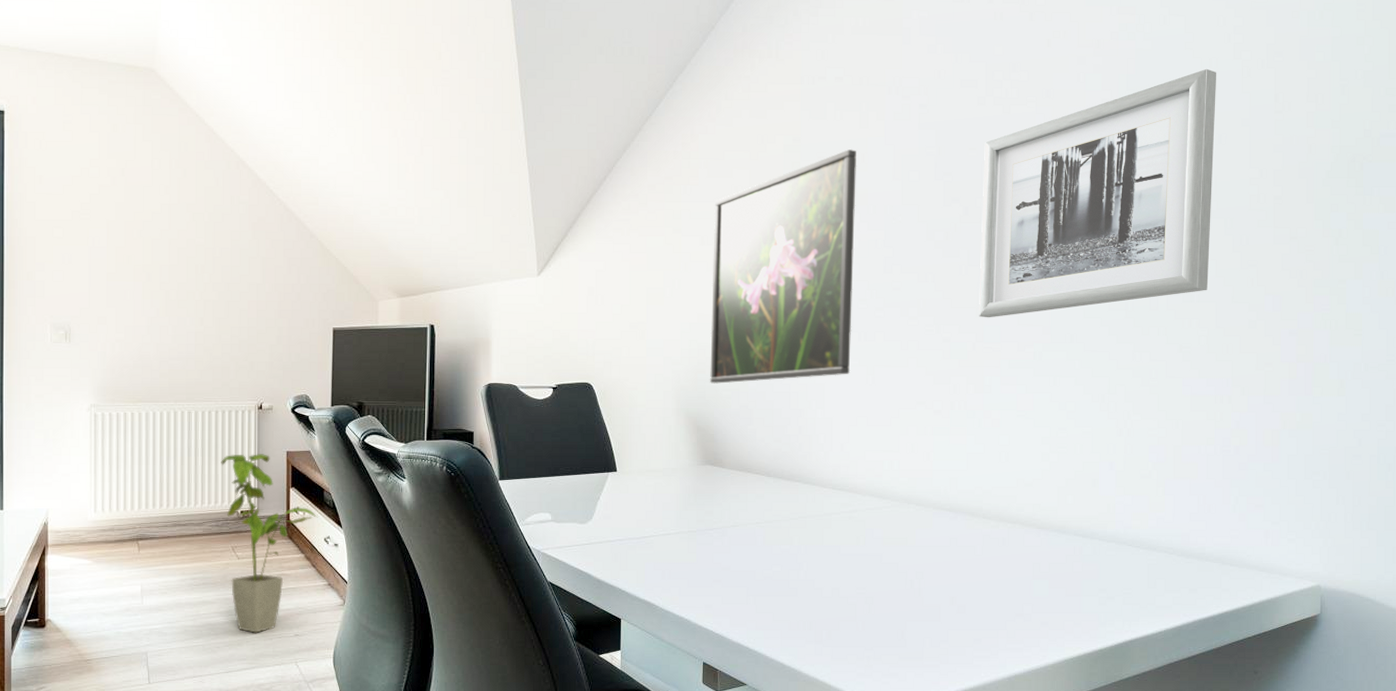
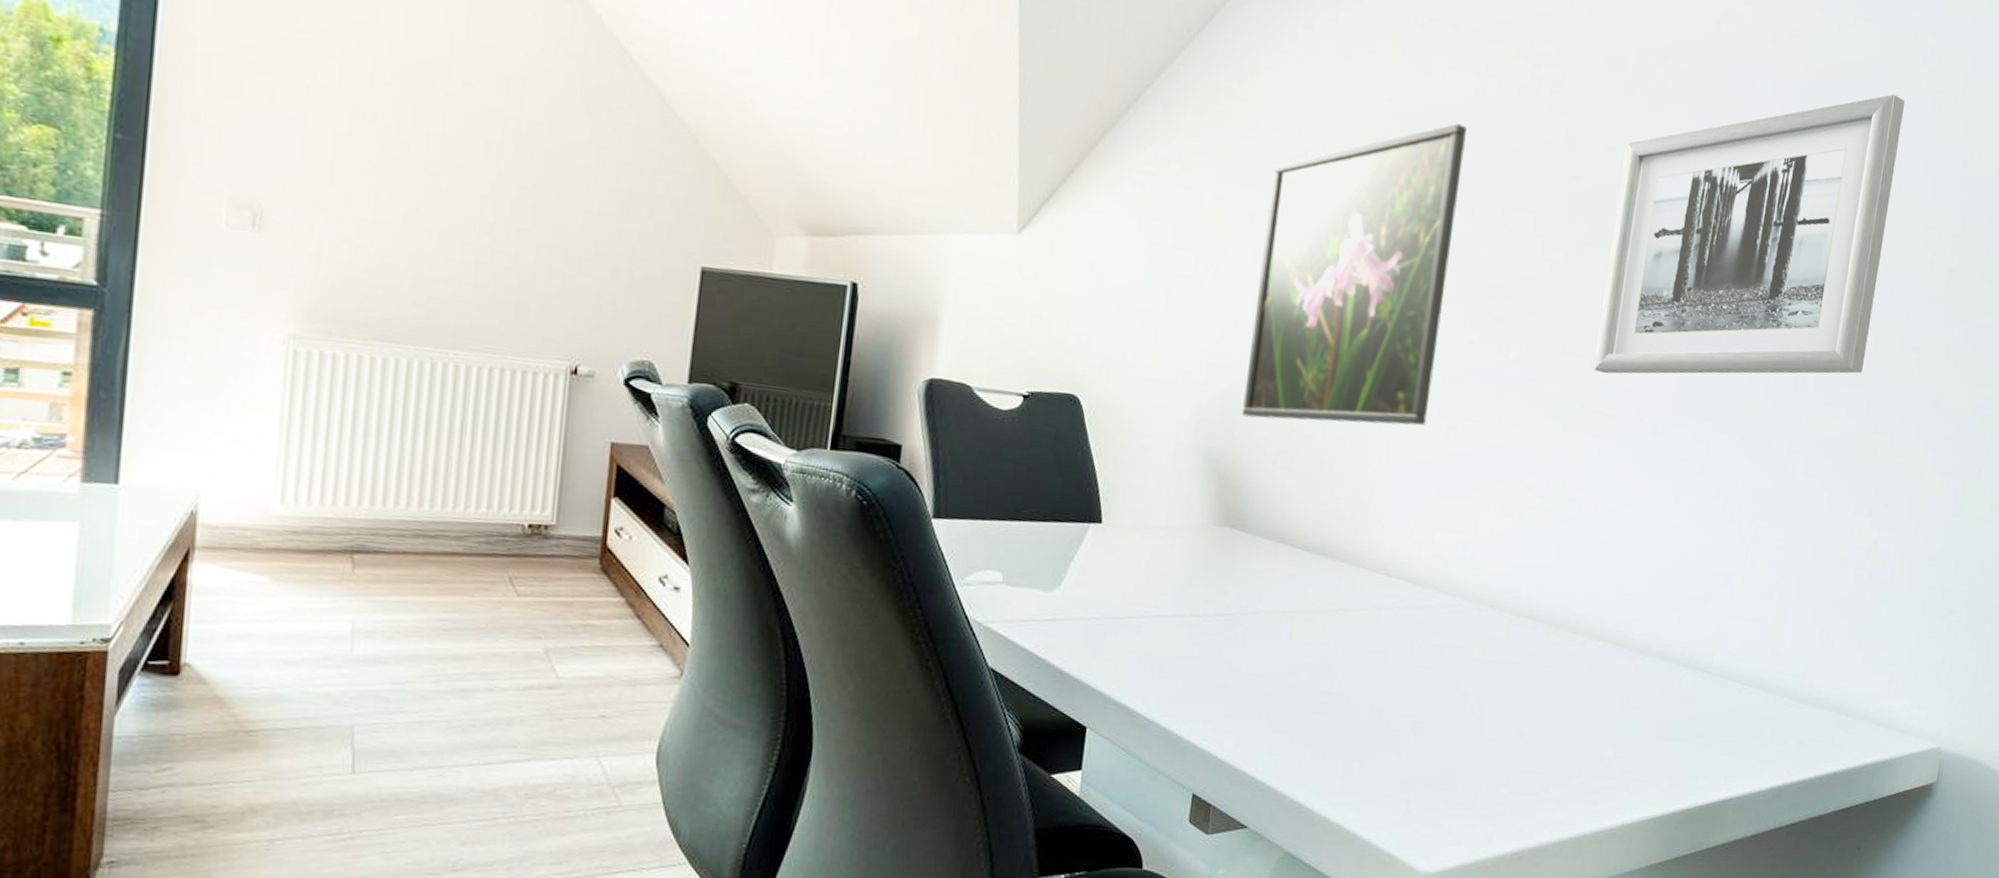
house plant: present [221,454,318,633] -> none [502,437,652,709]

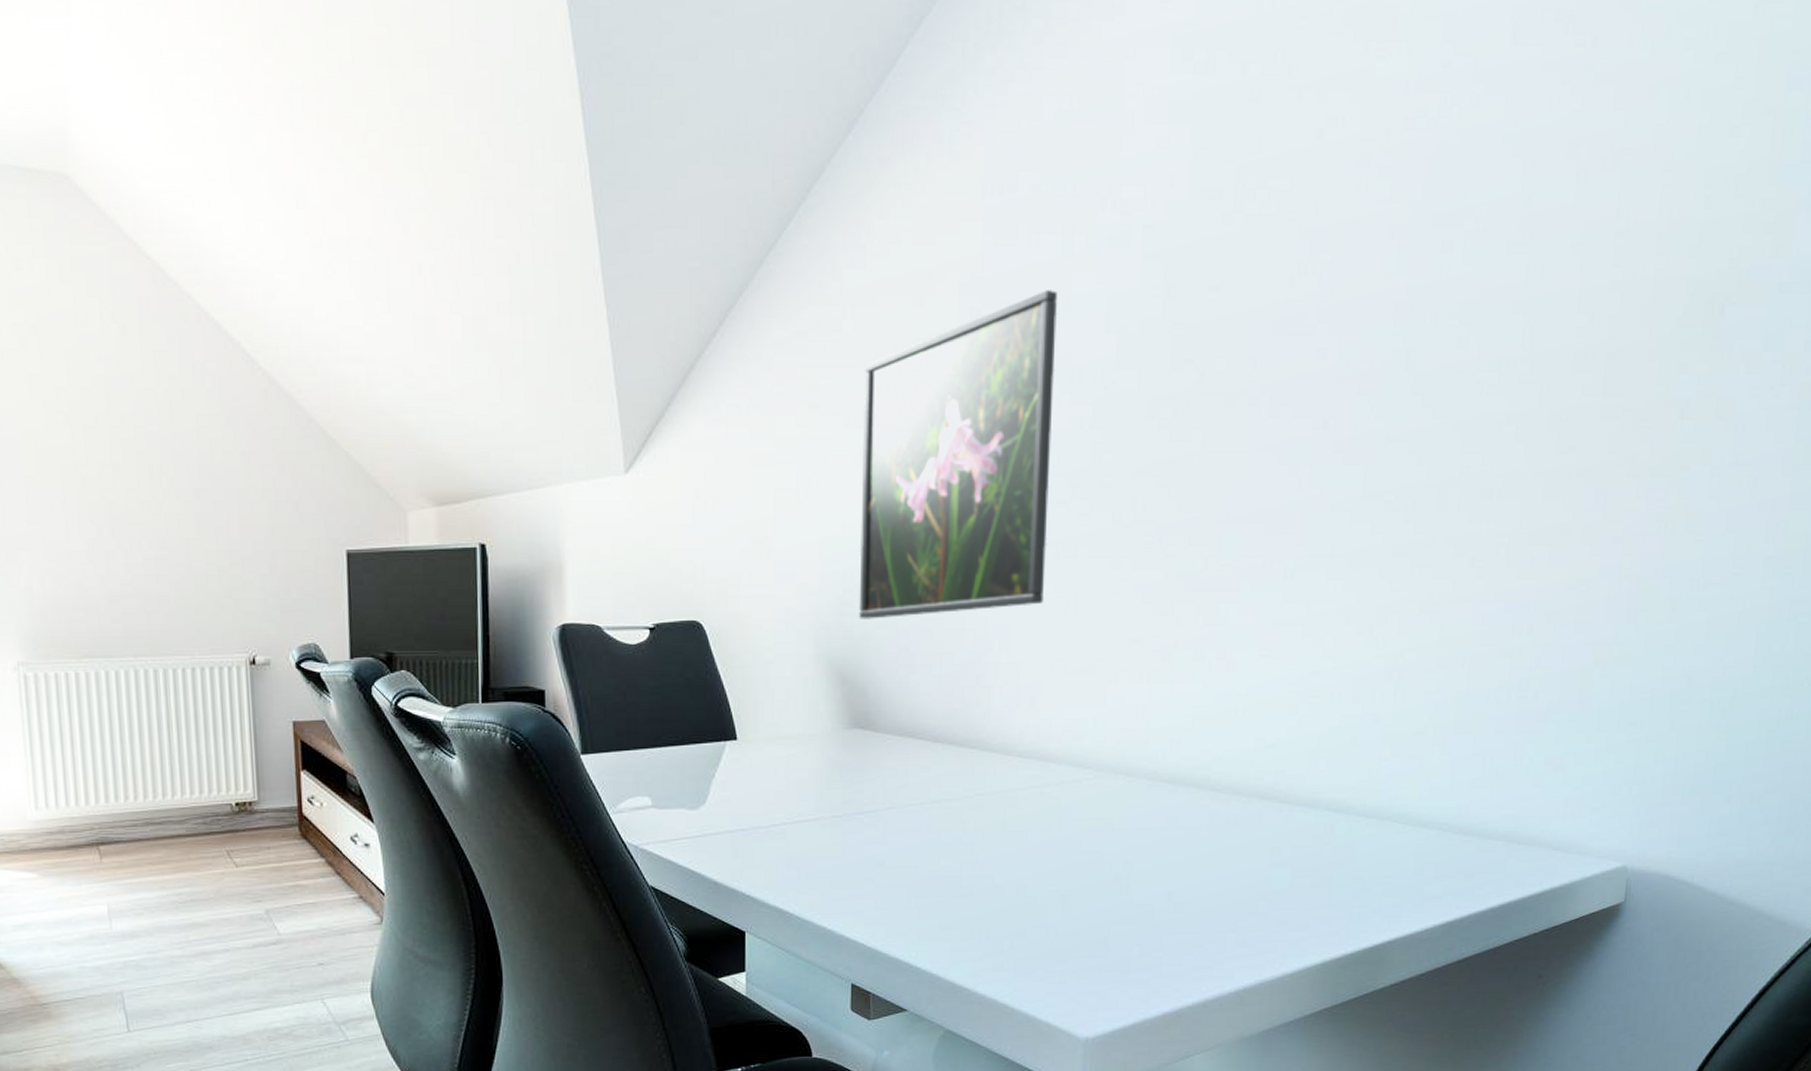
wall art: present [1594,94,1905,374] -> none [1214,171,1543,525]

